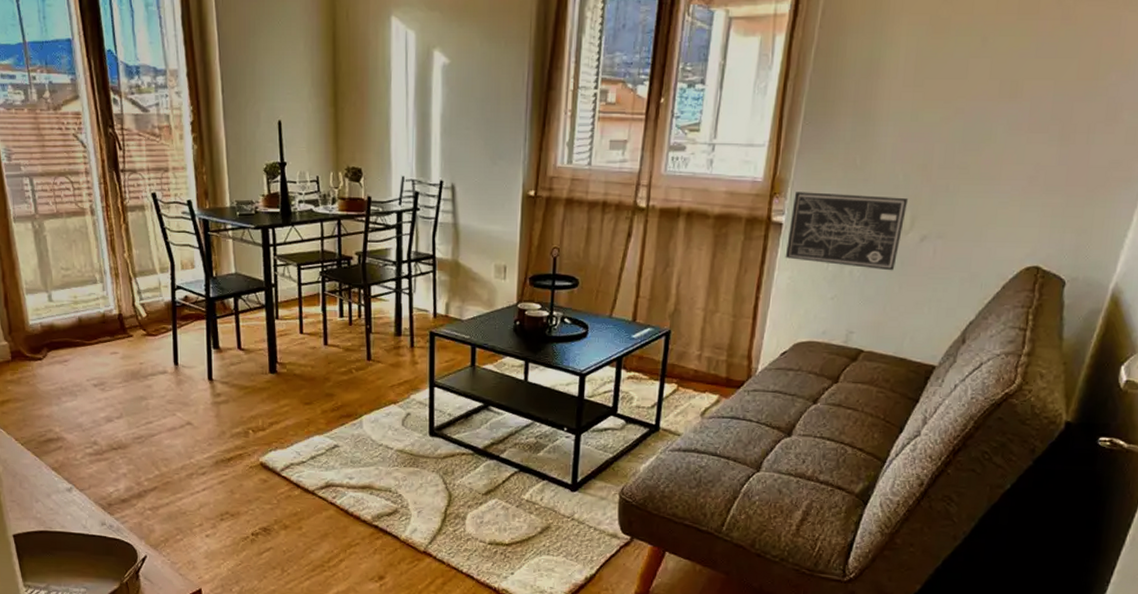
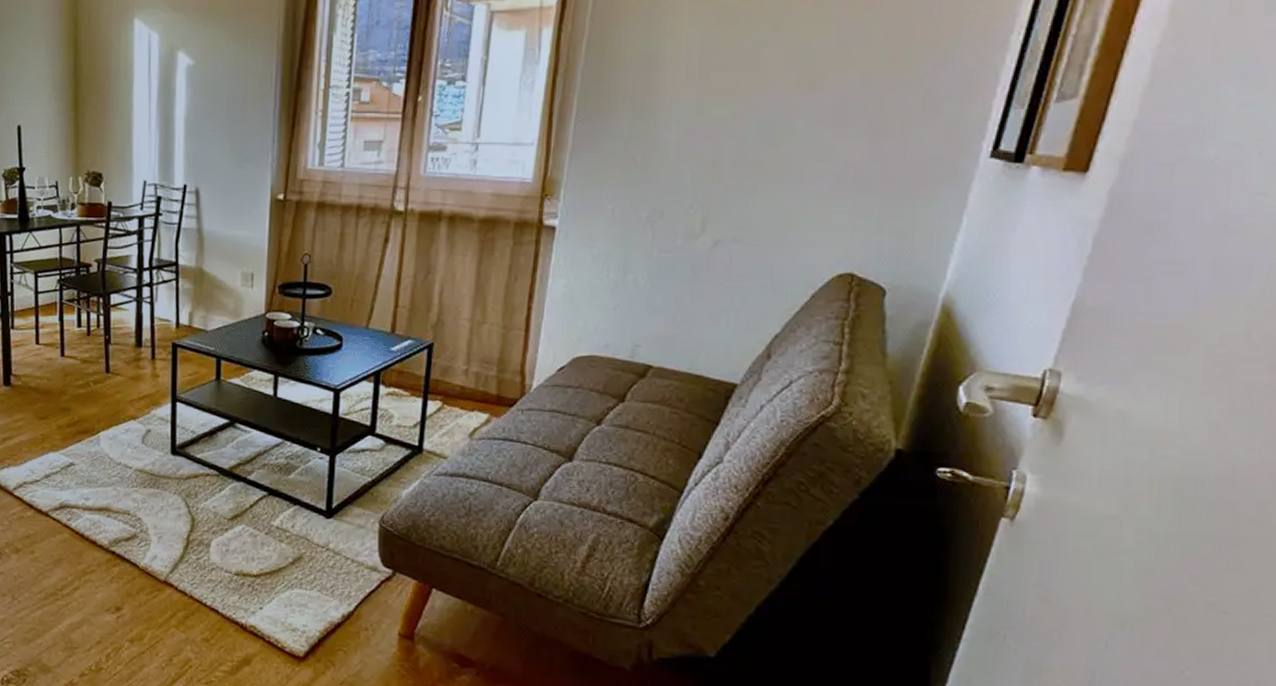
wall art: present [785,192,909,271] -> none [559,193,698,279]

